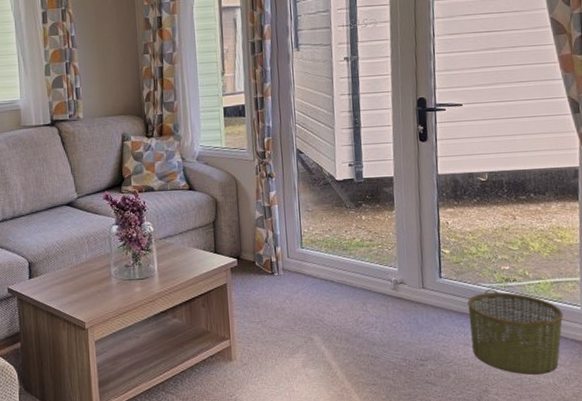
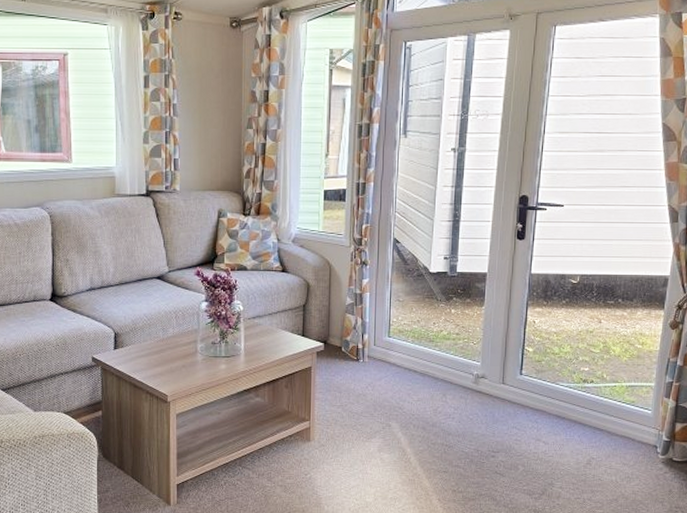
basket: present [467,289,564,375] -> none [543,389,634,472]

